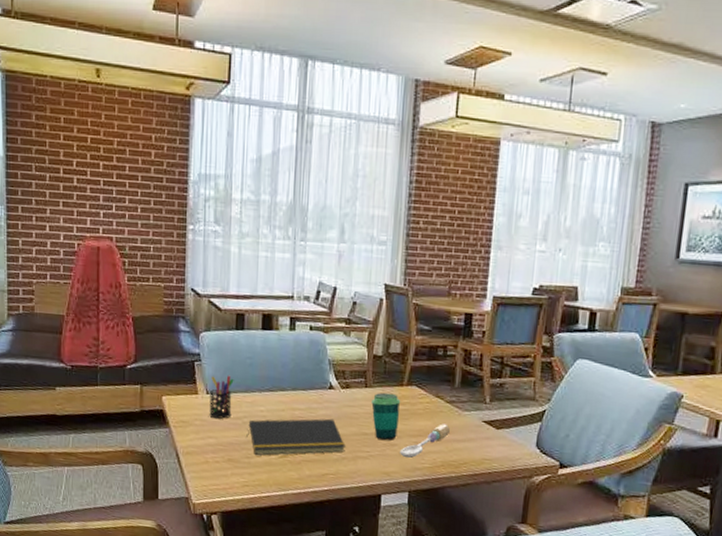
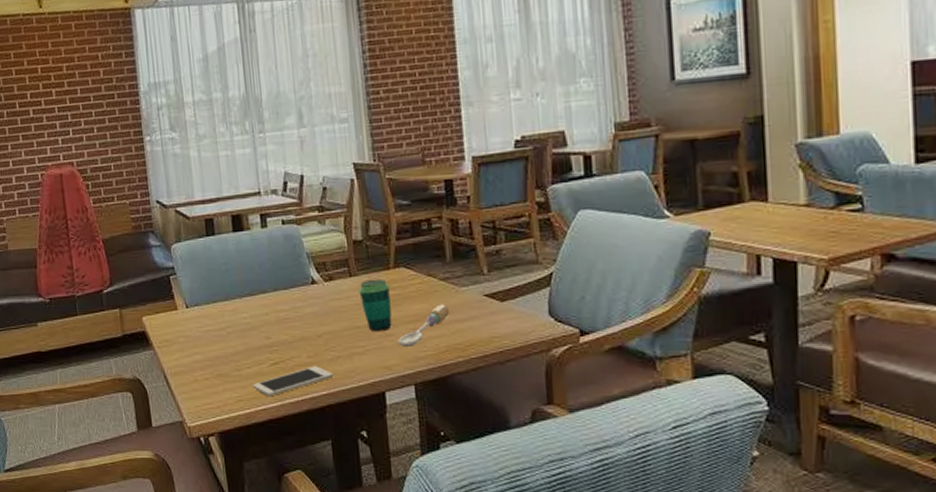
pen holder: present [209,375,234,419] -> none [189,285,215,332]
notepad: present [246,418,345,456] -> none [232,316,339,367]
cell phone: none [259,463,337,486] -> present [252,366,334,397]

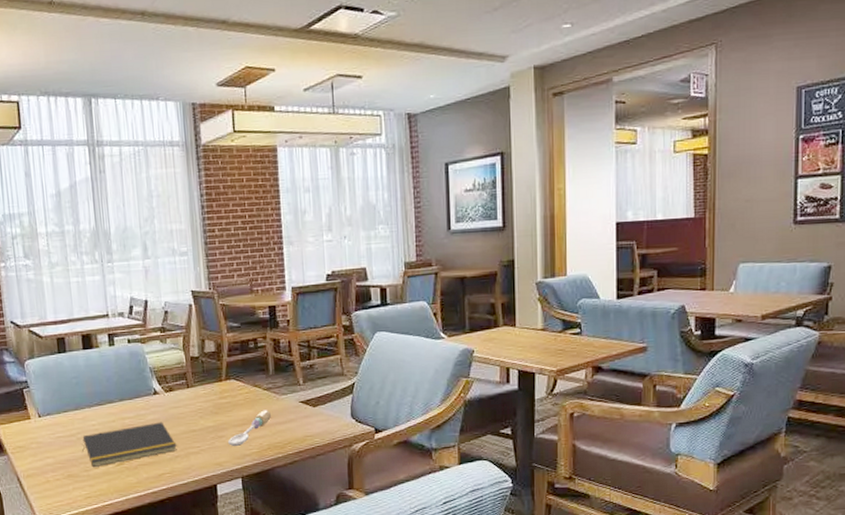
notepad: none [232,316,339,367] -> present [82,421,177,468]
cell phone: present [252,366,334,397] -> none [100,465,173,493]
cup: present [359,279,392,332] -> none [195,389,223,435]

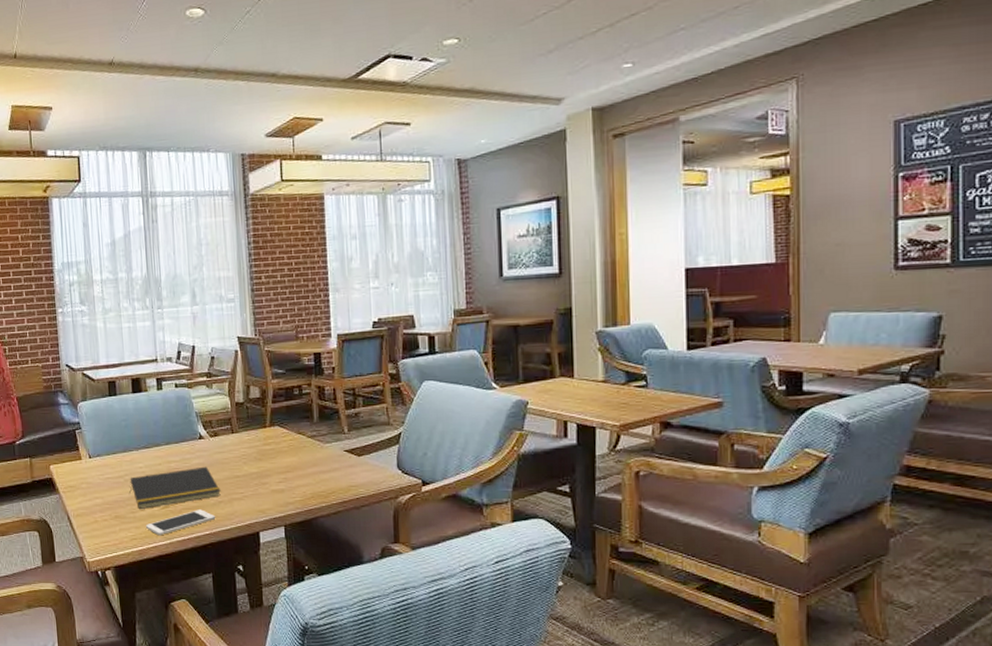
cell phone: none [100,465,173,493] -> present [145,509,216,536]
spoon: present [228,410,271,447] -> none [271,458,315,495]

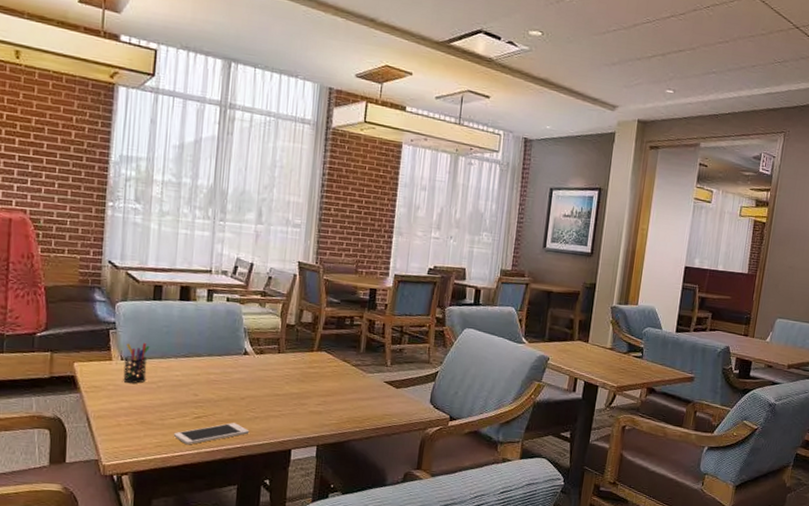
pen holder: none [92,438,114,480] -> present [123,342,150,384]
notepad: present [129,466,221,510] -> none [161,381,258,418]

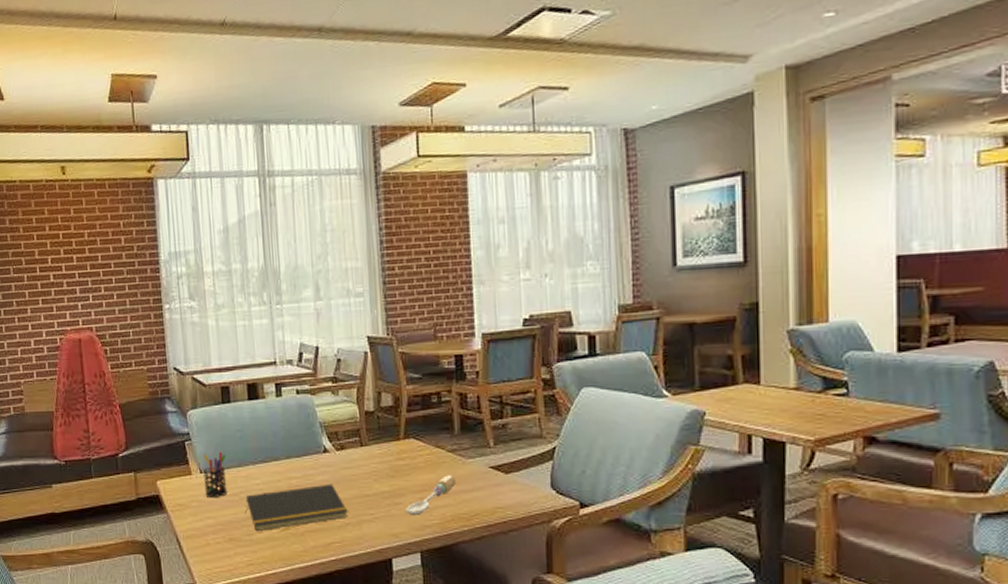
notepad: none [161,381,258,418] -> present [245,483,348,532]
cell phone: present [173,423,250,445] -> none [263,532,343,562]
spoon: none [309,384,355,416] -> present [406,475,456,517]

